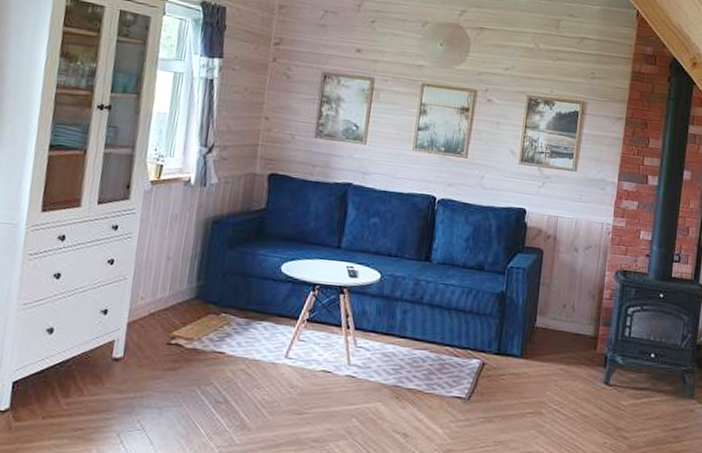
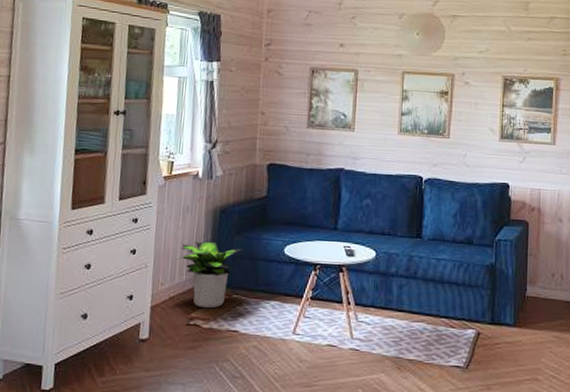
potted plant: none [161,254,236,328] -> present [178,241,243,309]

